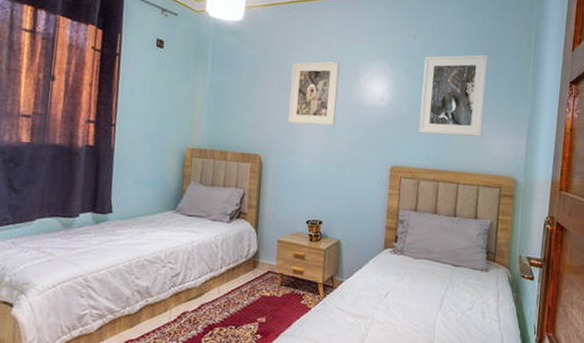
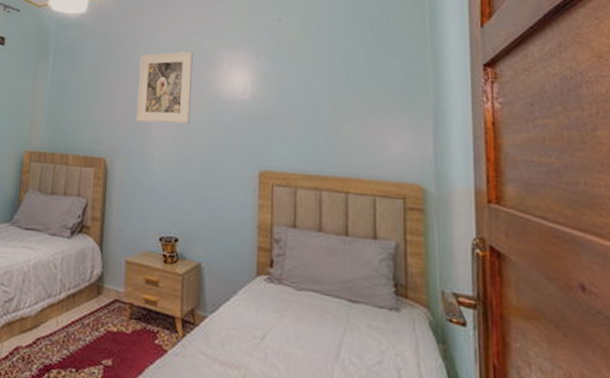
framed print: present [419,54,489,137] -> none [291,36,373,134]

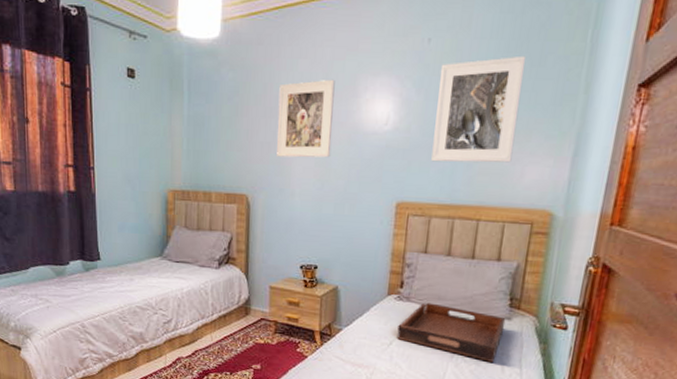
serving tray: none [270,286,394,366] -> present [397,302,506,362]
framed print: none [291,36,373,134] -> present [431,55,527,163]

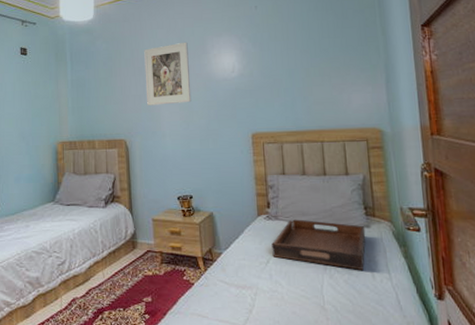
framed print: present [431,55,527,163] -> none [268,12,338,98]

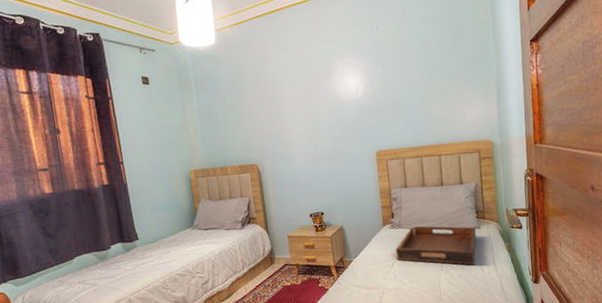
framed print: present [144,42,192,106] -> none [269,64,319,130]

